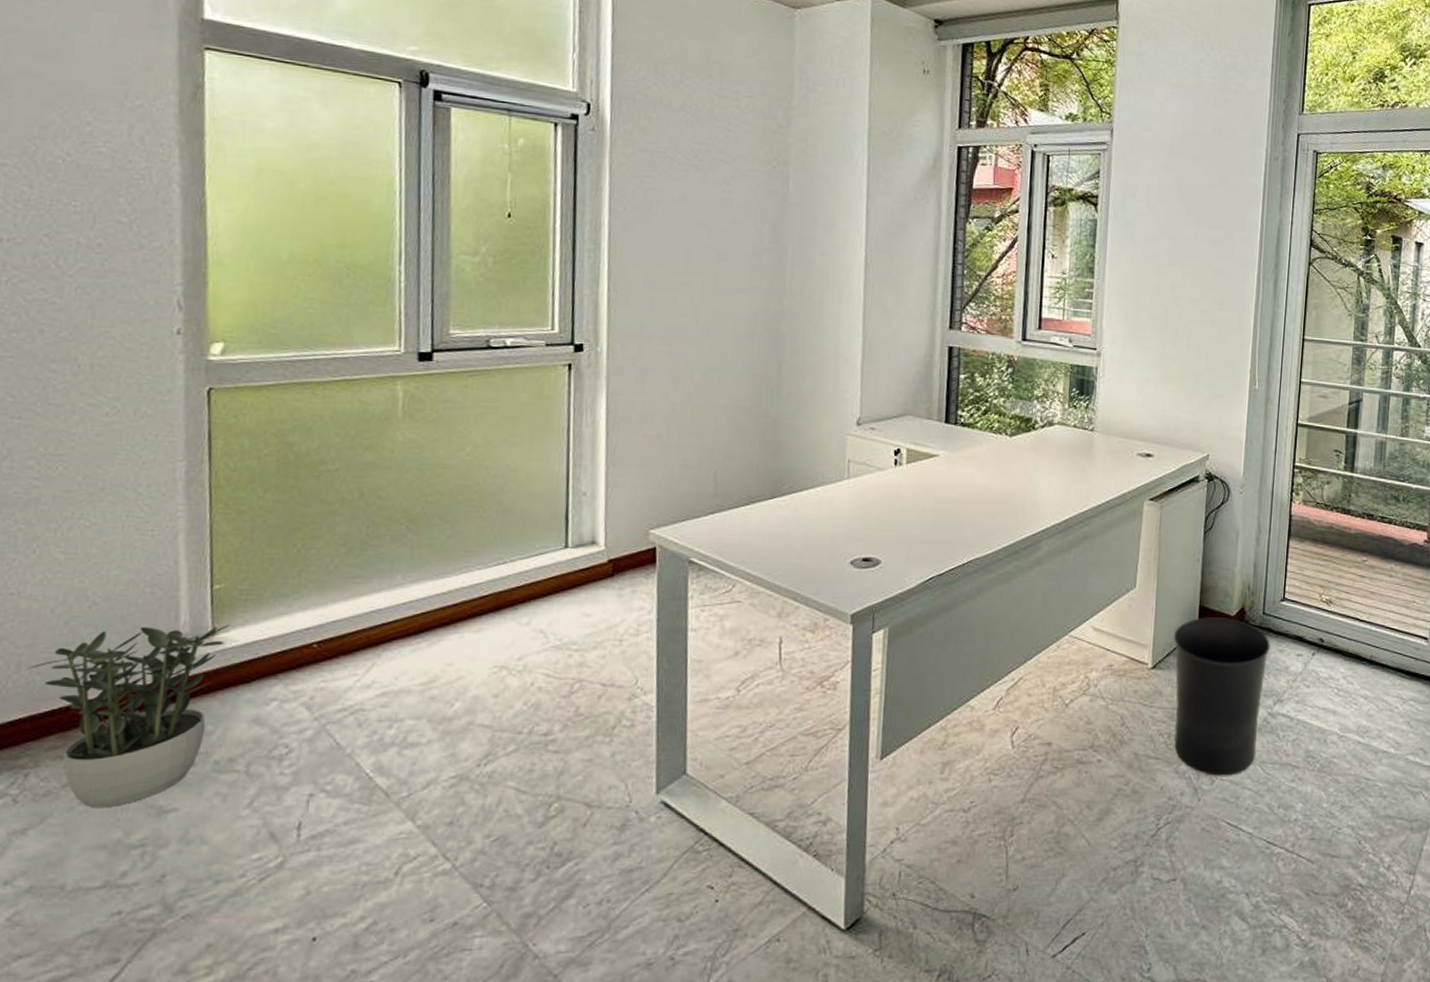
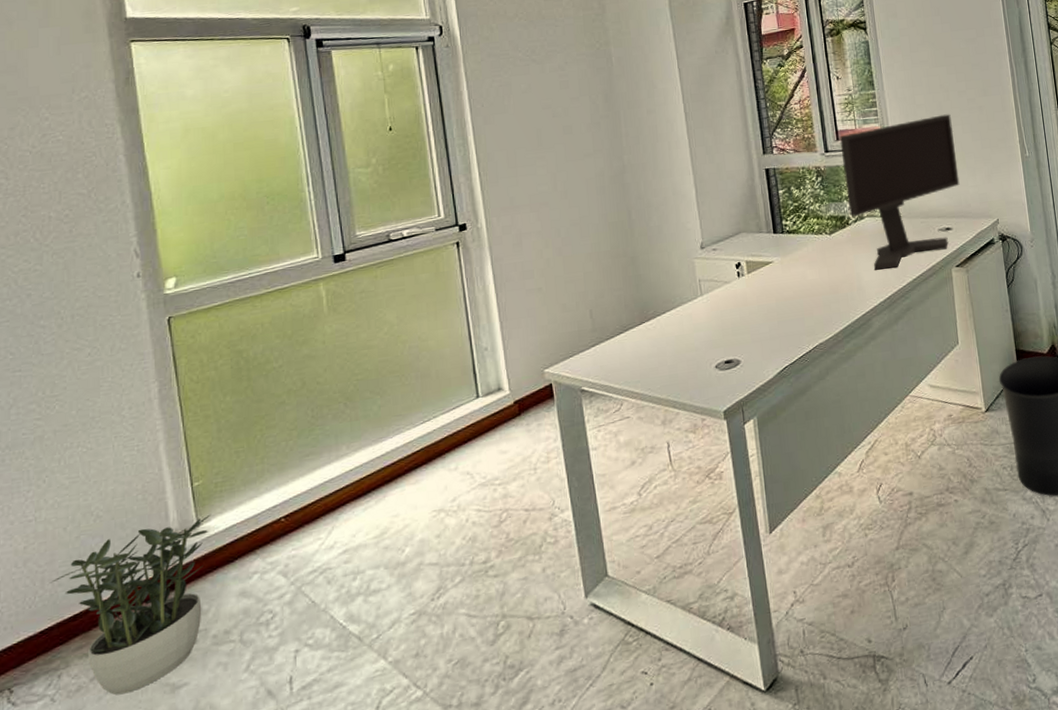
monitor: none [1037,322,1177,489] -> present [839,114,960,270]

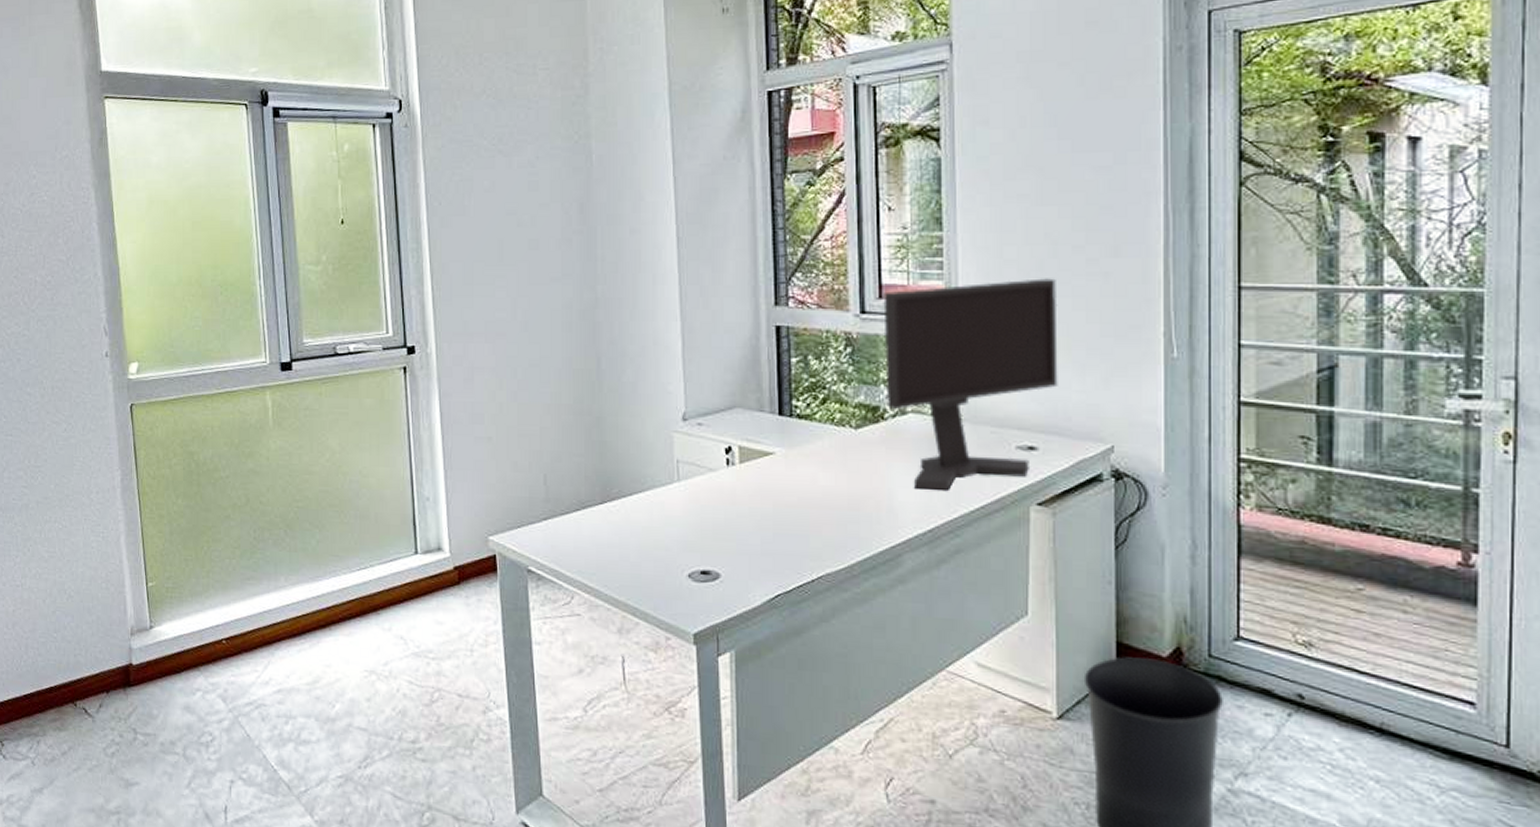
potted plant: present [49,514,211,696] -> none [31,618,162,777]

